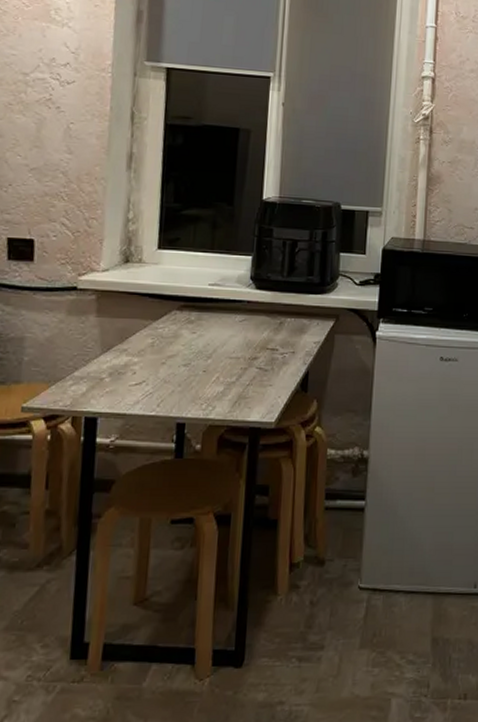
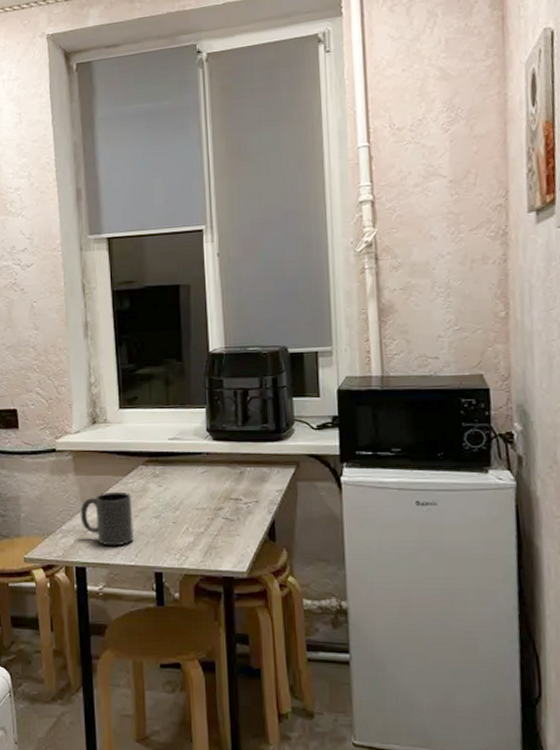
mug: none [97,336,160,395] -> present [80,491,134,546]

